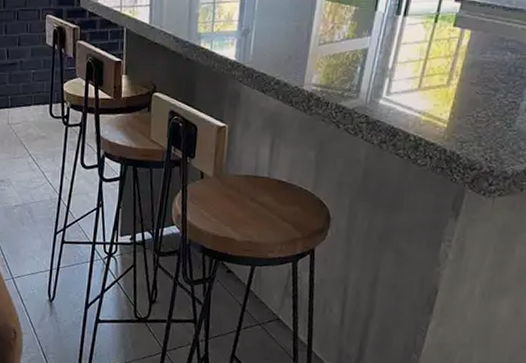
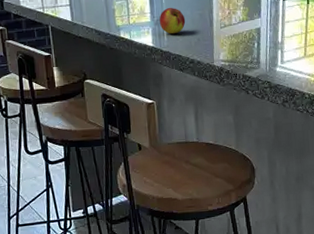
apple: none [247,16,278,48] -> present [159,8,186,35]

